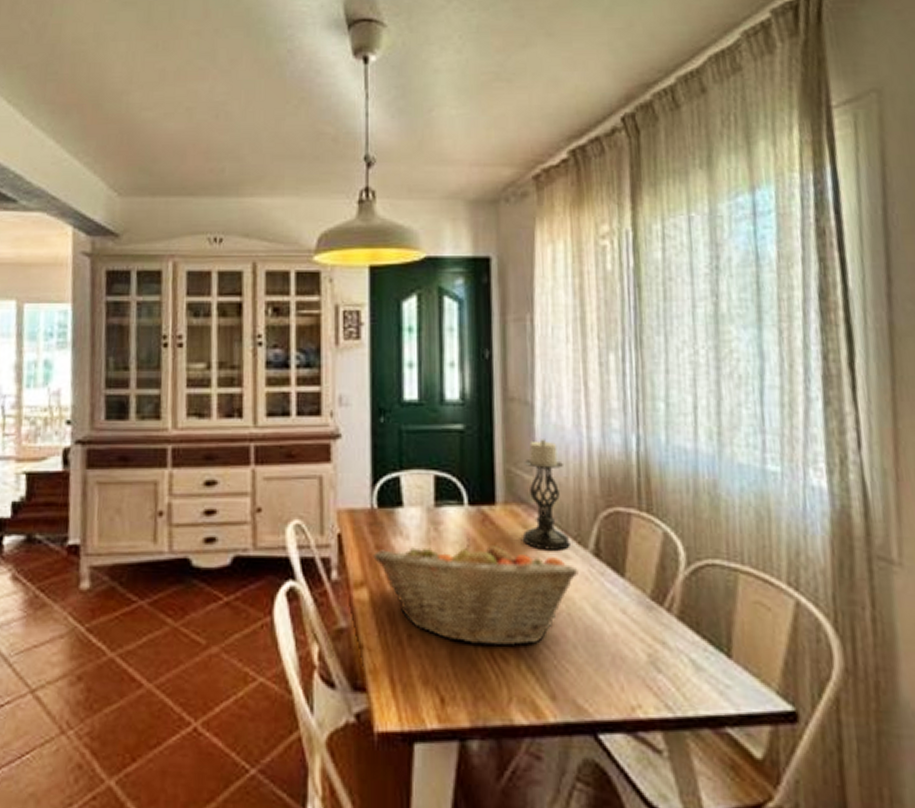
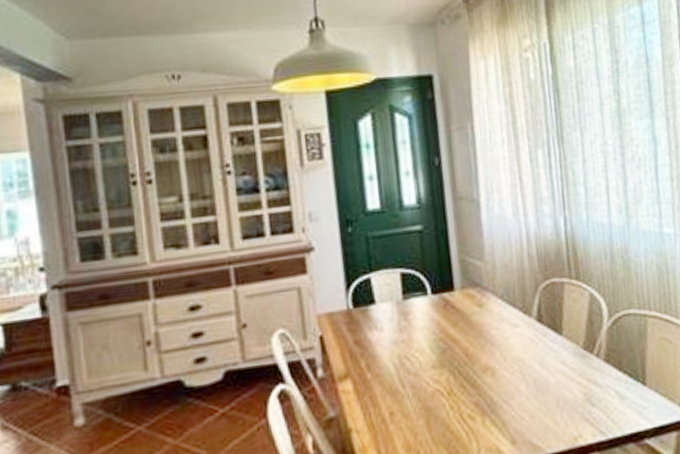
fruit basket: present [373,538,579,646] -> none [353,322,526,412]
candle holder: present [522,439,570,550] -> none [475,229,518,323]

